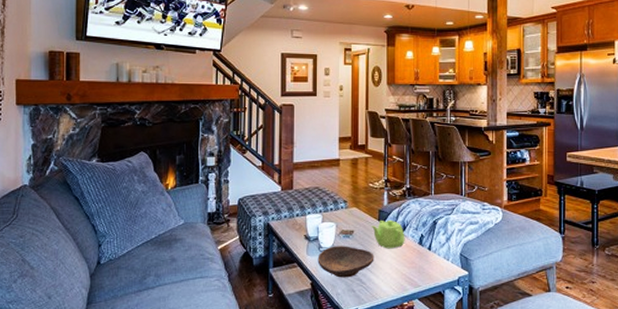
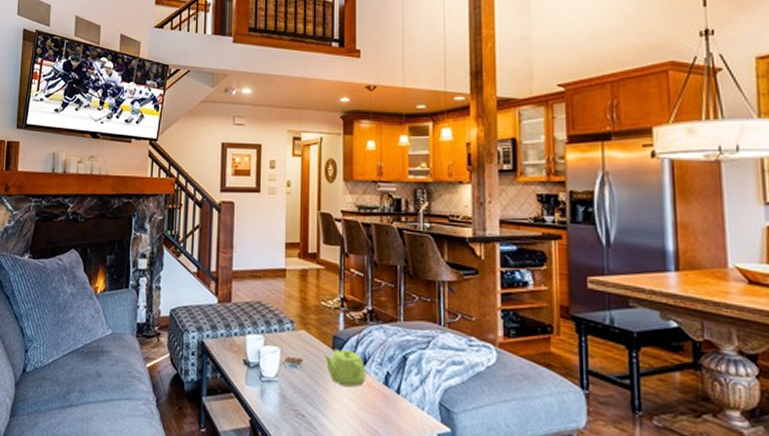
decorative bowl: present [317,246,374,278] -> none [258,376,327,419]

